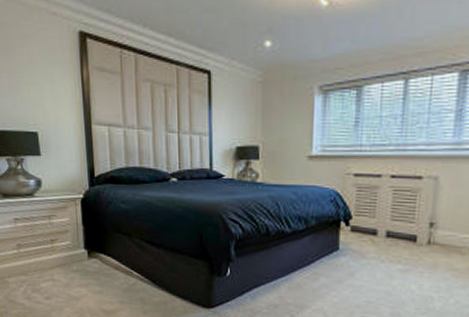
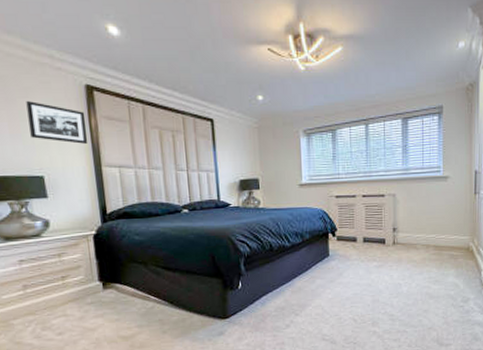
picture frame: none [24,49,80,98] -> present [26,100,88,144]

